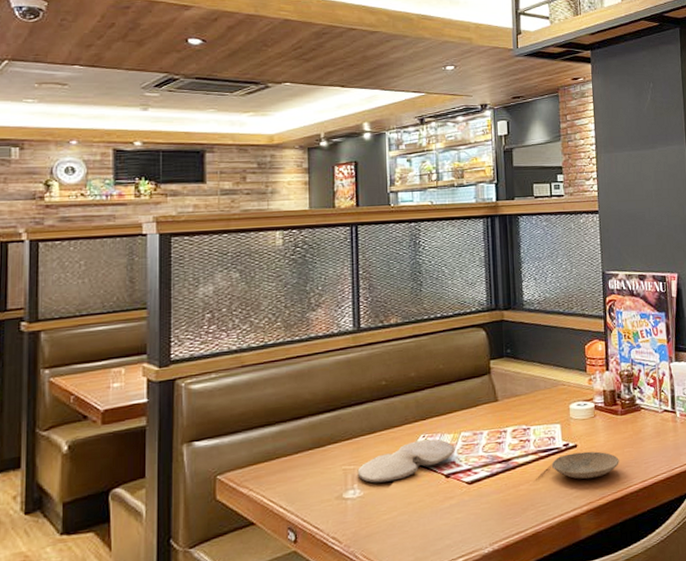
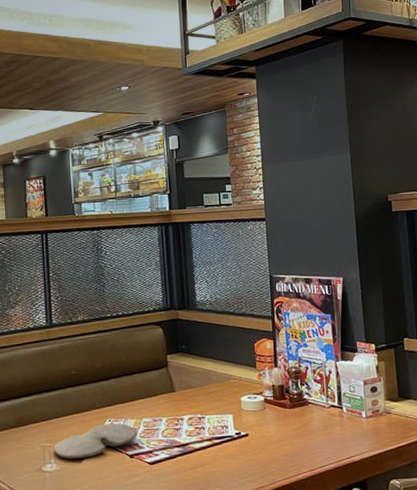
plate: present [551,451,619,480] -> none [224,440,289,466]

